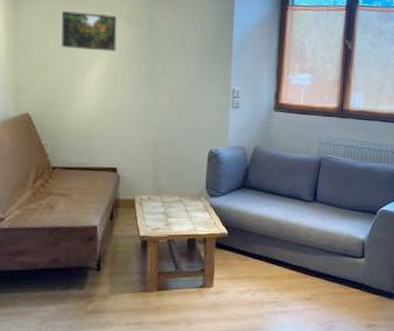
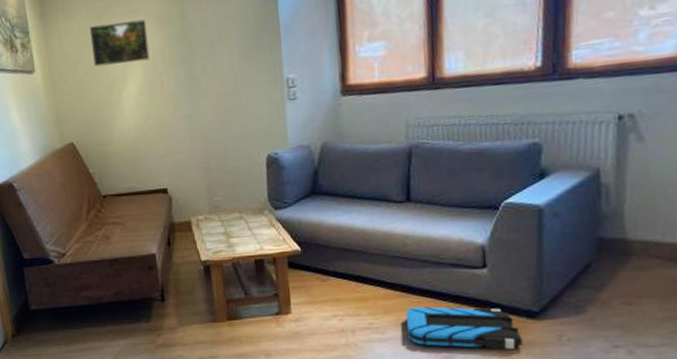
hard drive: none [303,286,383,323] -> present [405,306,523,351]

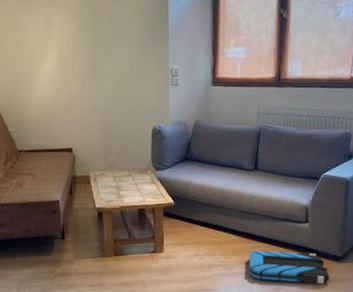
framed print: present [89,19,150,67] -> none [15,10,65,45]

